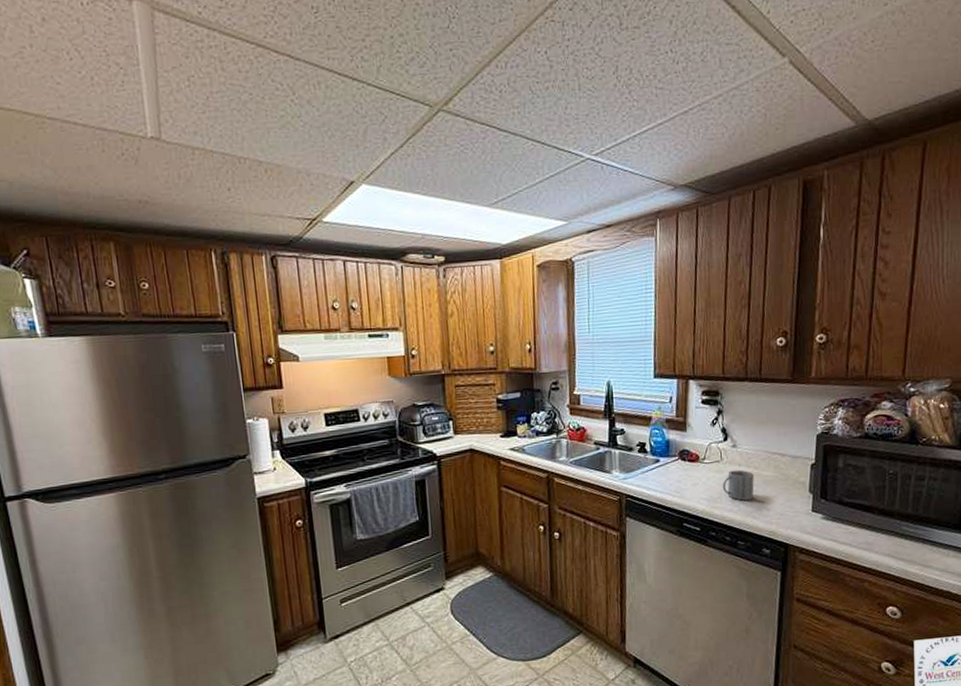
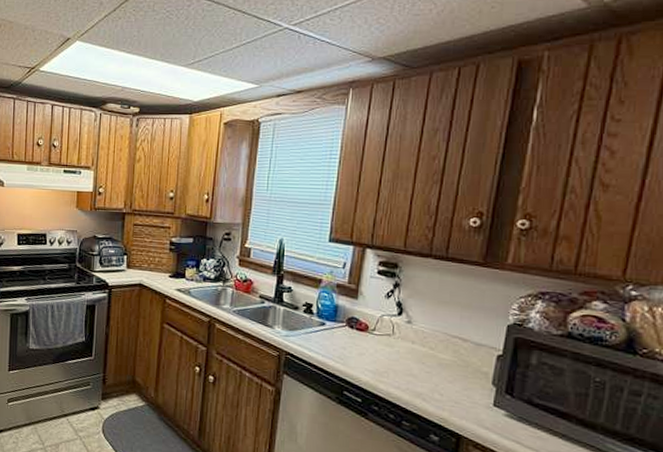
mug: present [722,469,754,501] -> none [391,346,428,381]

